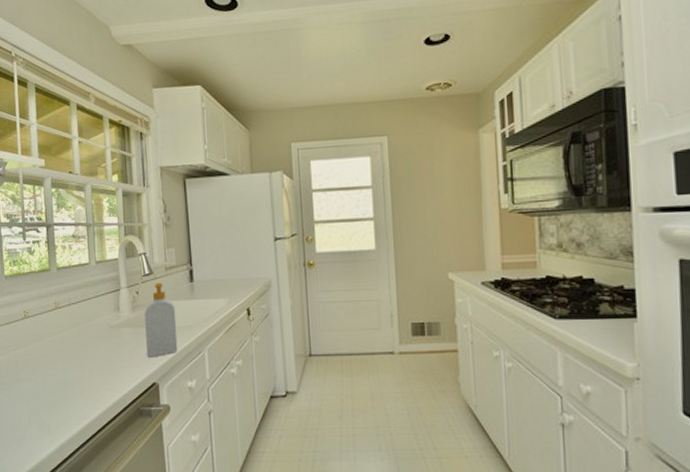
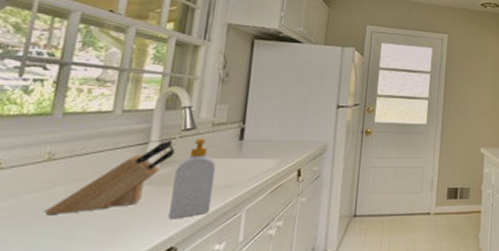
knife block: none [61,286,141,353] -> present [44,140,176,214]

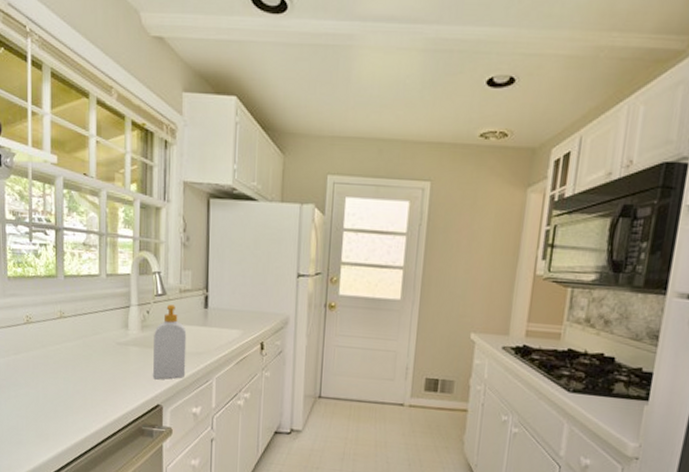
knife block: present [44,140,176,214] -> none [64,305,152,365]

